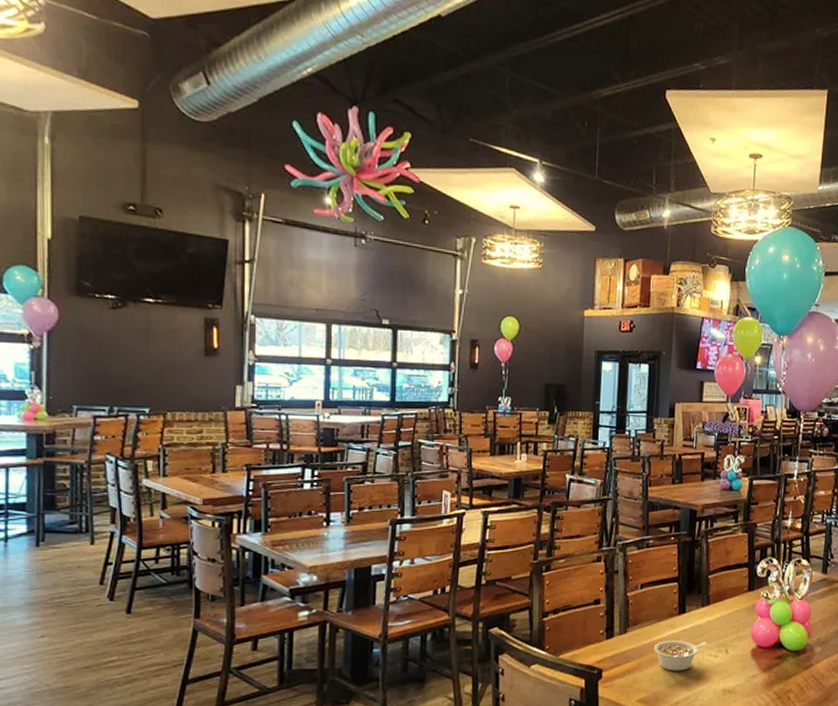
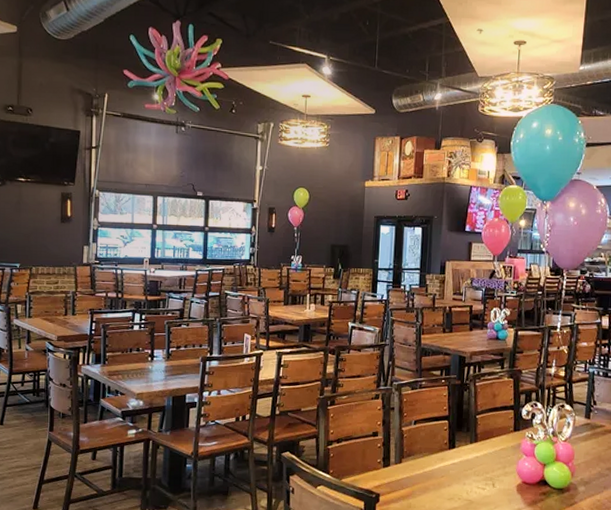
legume: present [653,641,706,671] -> none [425,472,474,500]

